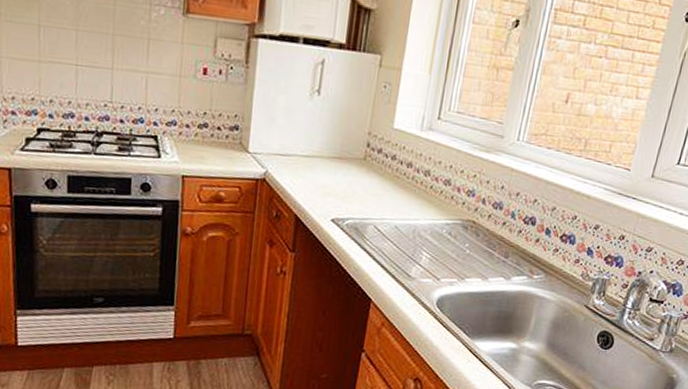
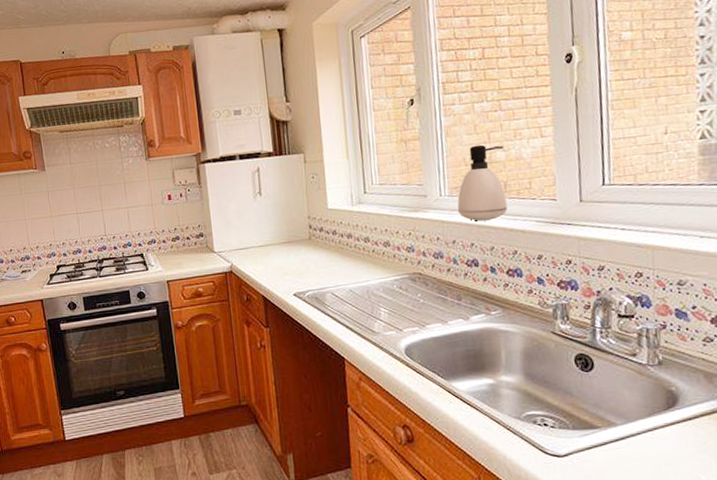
soap dispenser: none [530,91,597,179] -> present [457,144,508,222]

